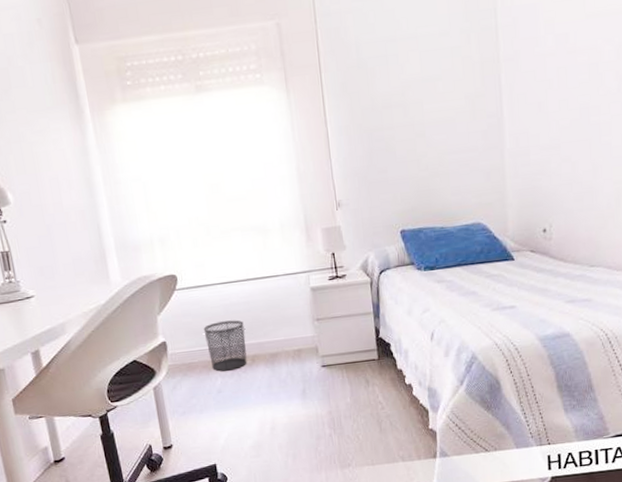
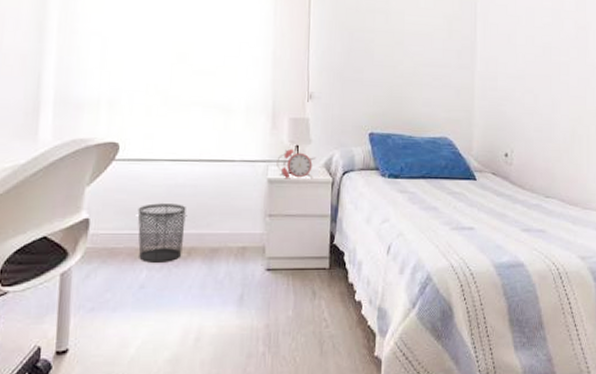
alarm clock: none [316,256,353,284] -> present [276,148,317,178]

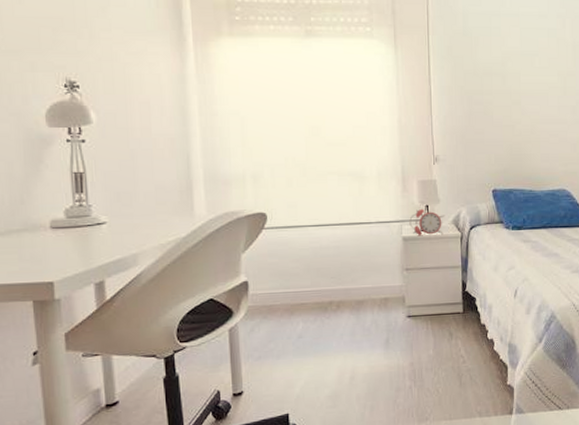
waste bin: present [137,203,186,263] -> none [289,264,332,316]

